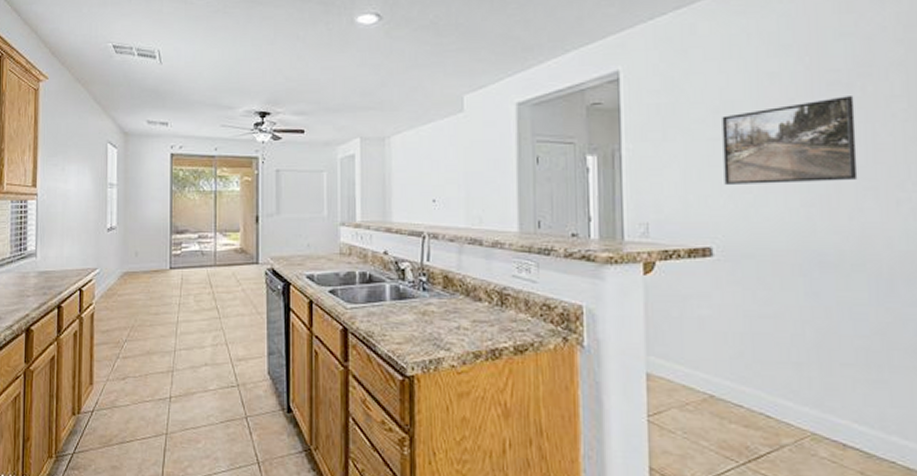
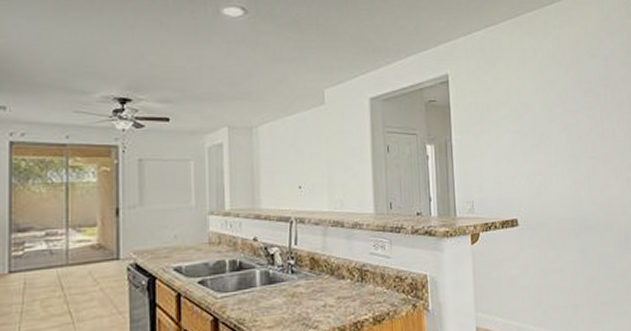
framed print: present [722,96,858,184] -> none [520,101,605,168]

